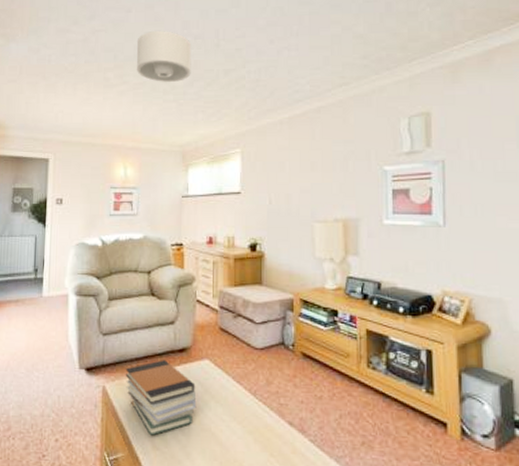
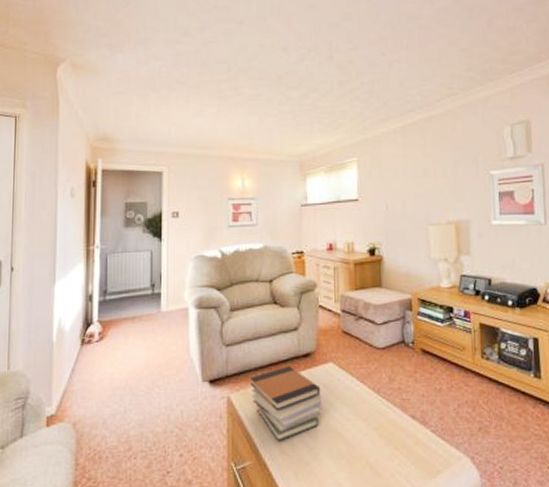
ceiling light: present [136,31,192,82] -> none [250,43,306,94]

